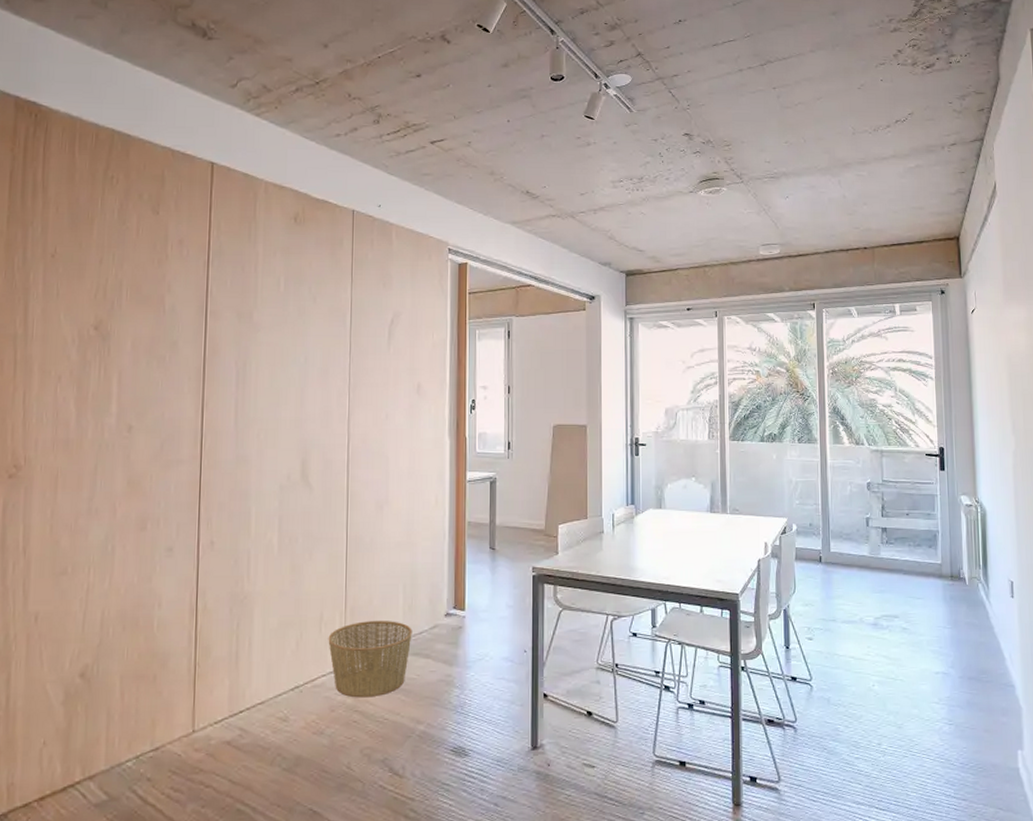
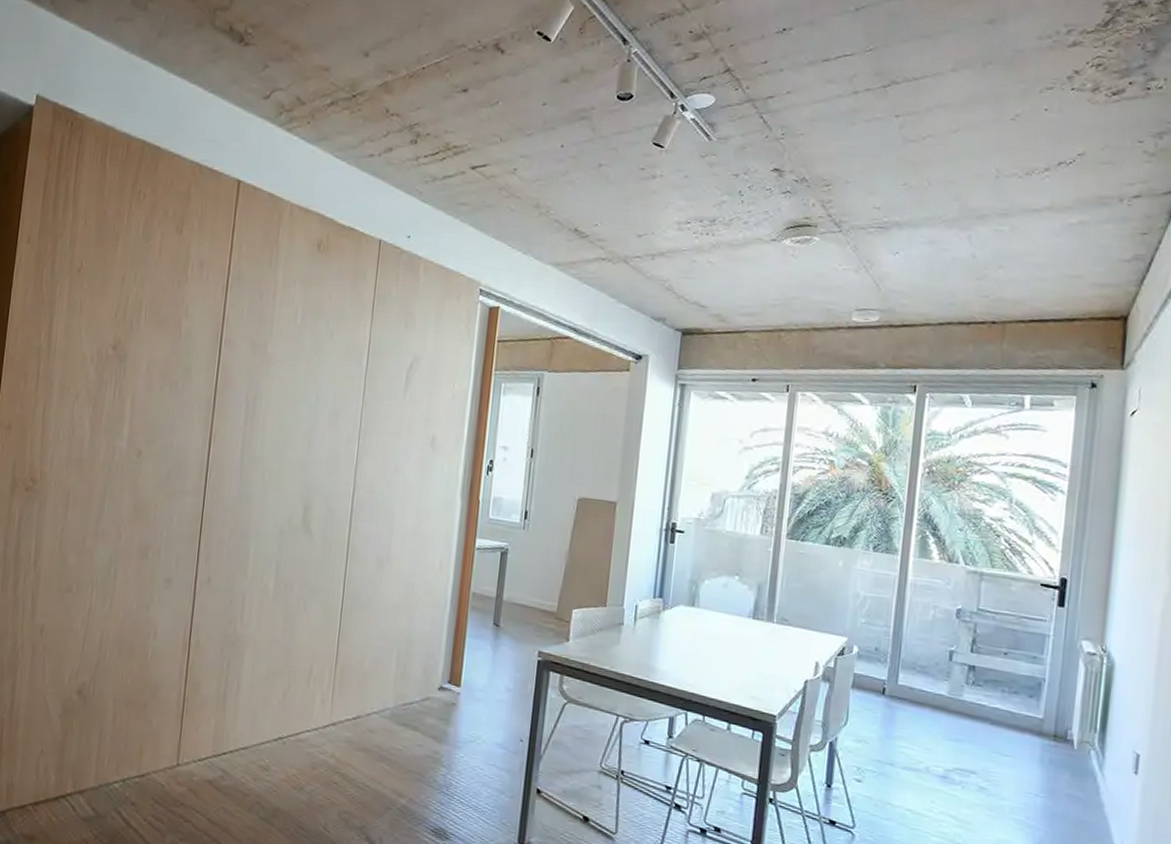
basket: present [328,621,412,698] -> none [315,681,403,762]

